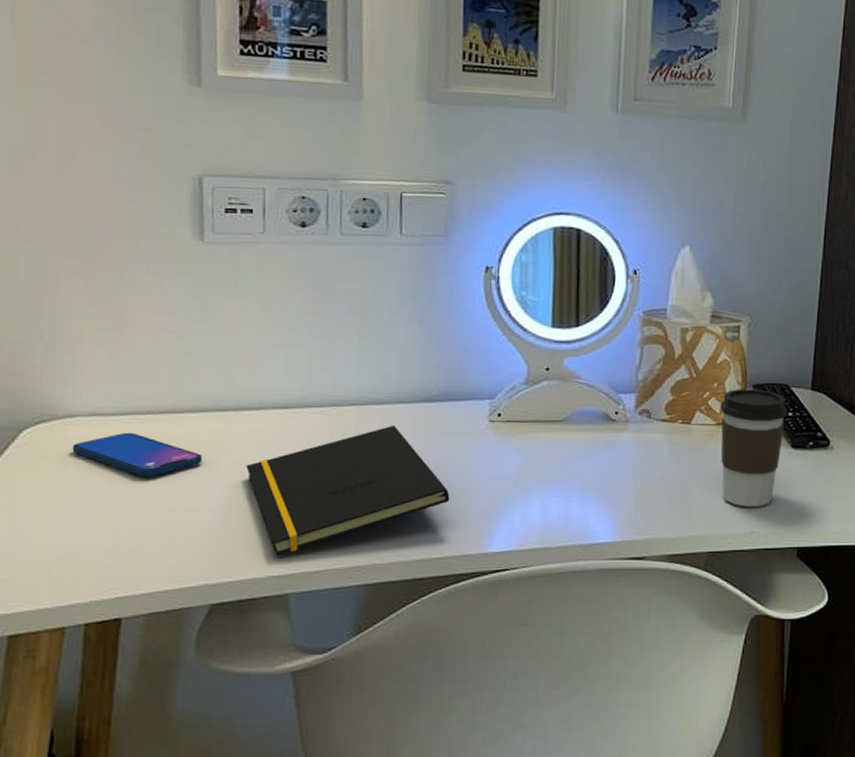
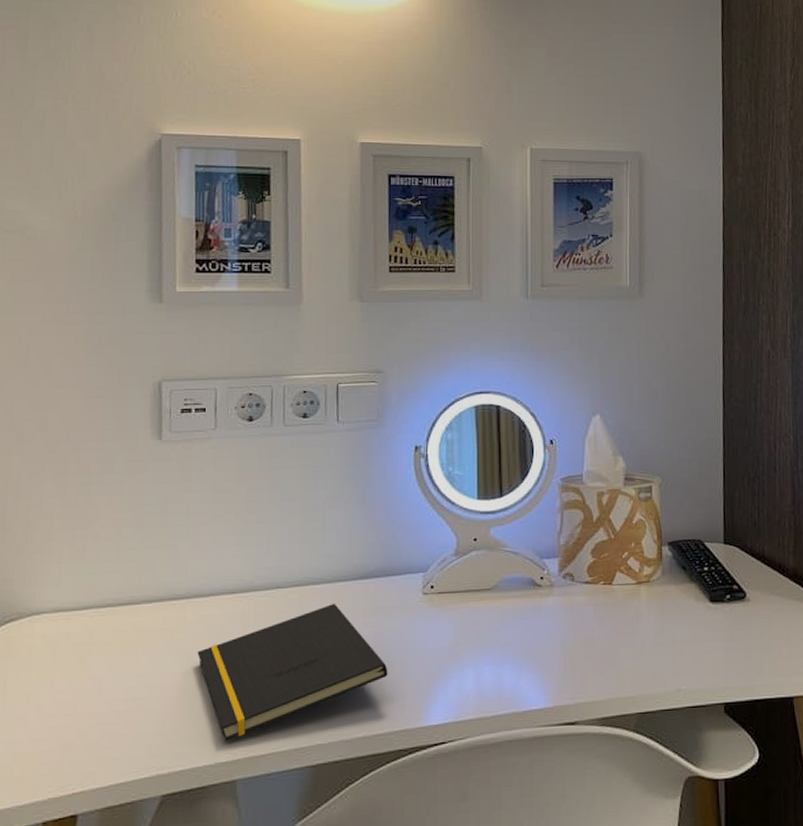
smartphone: present [72,432,203,476] -> none [37,625,157,668]
coffee cup: present [720,389,787,507] -> none [639,546,703,665]

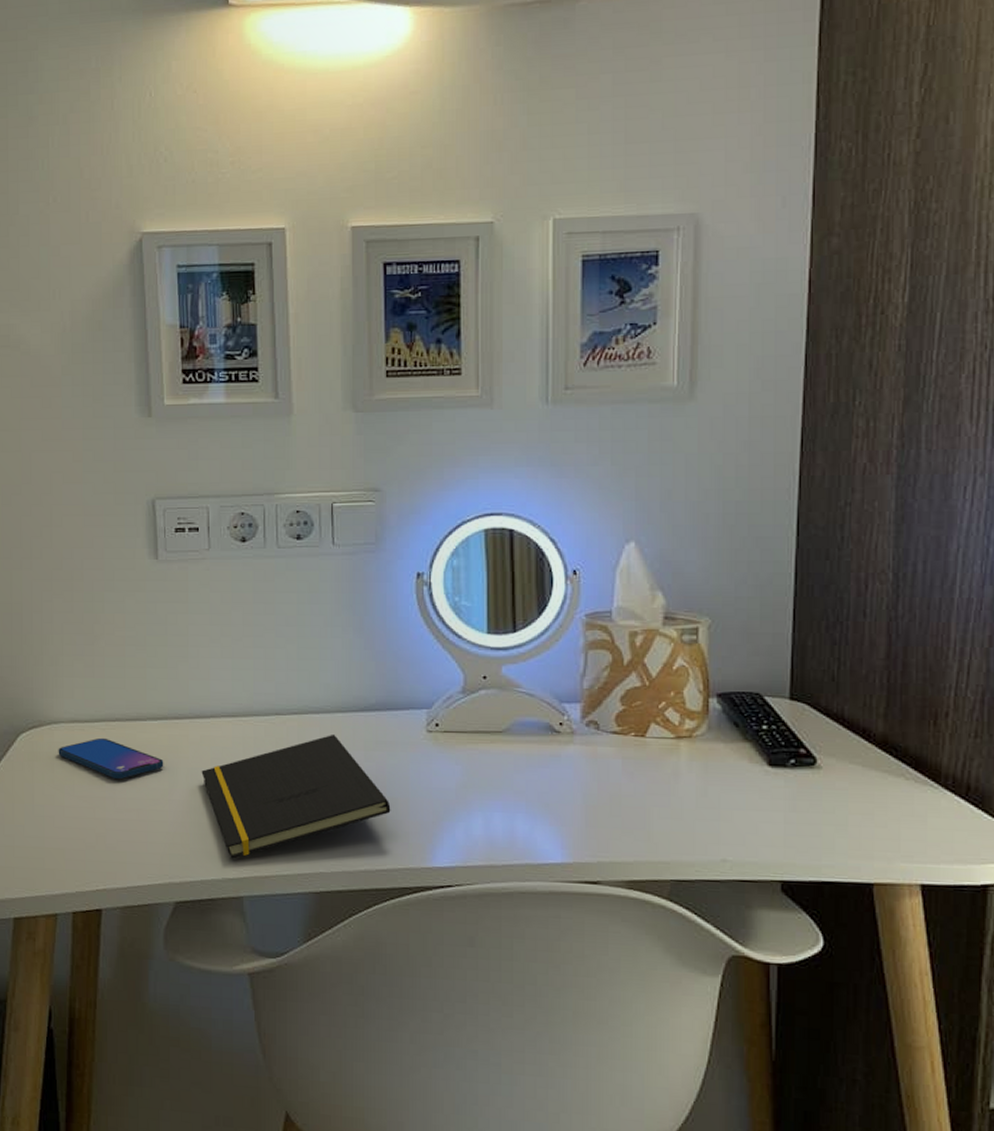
smartphone: none [37,625,157,668] -> present [58,737,164,779]

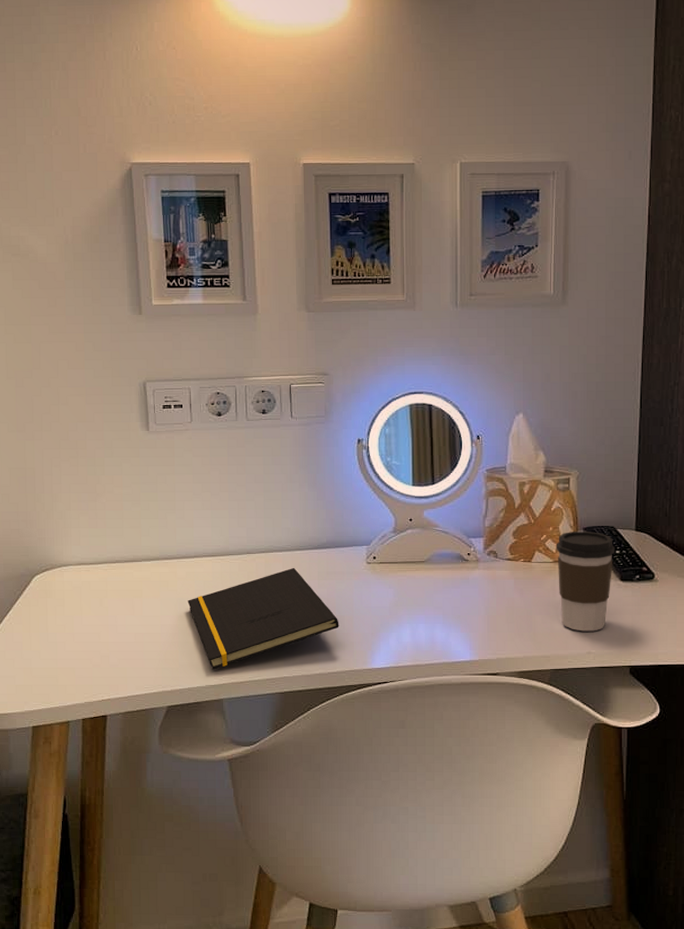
smartphone: present [58,737,164,779] -> none [67,576,157,609]
coffee cup: none [679,698,760,833] -> present [556,532,615,632]

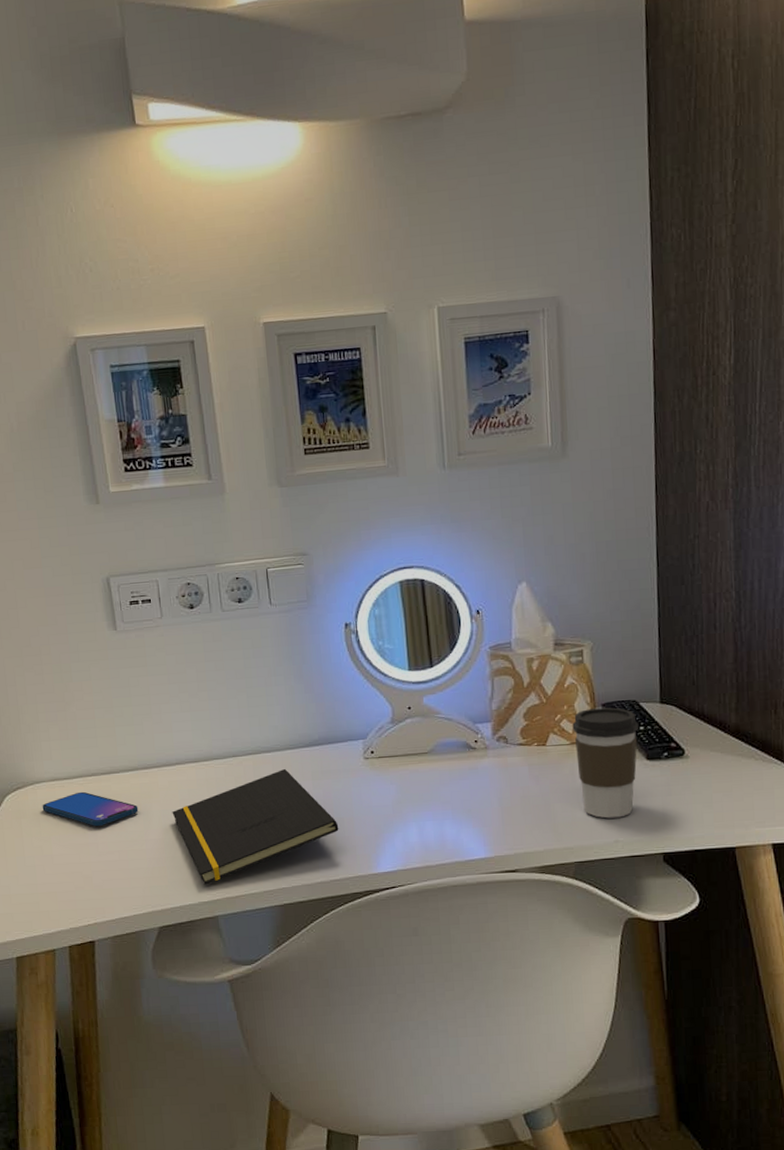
smartphone: none [67,576,157,609] -> present [42,791,139,826]

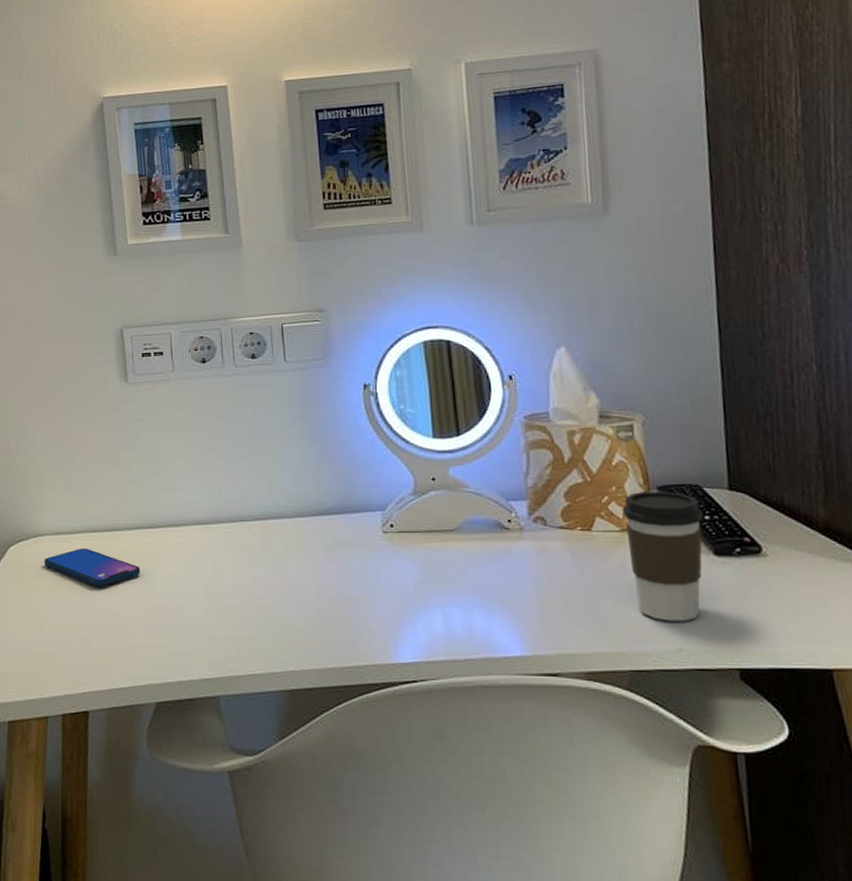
notepad: present [172,768,339,885] -> none [175,537,354,660]

